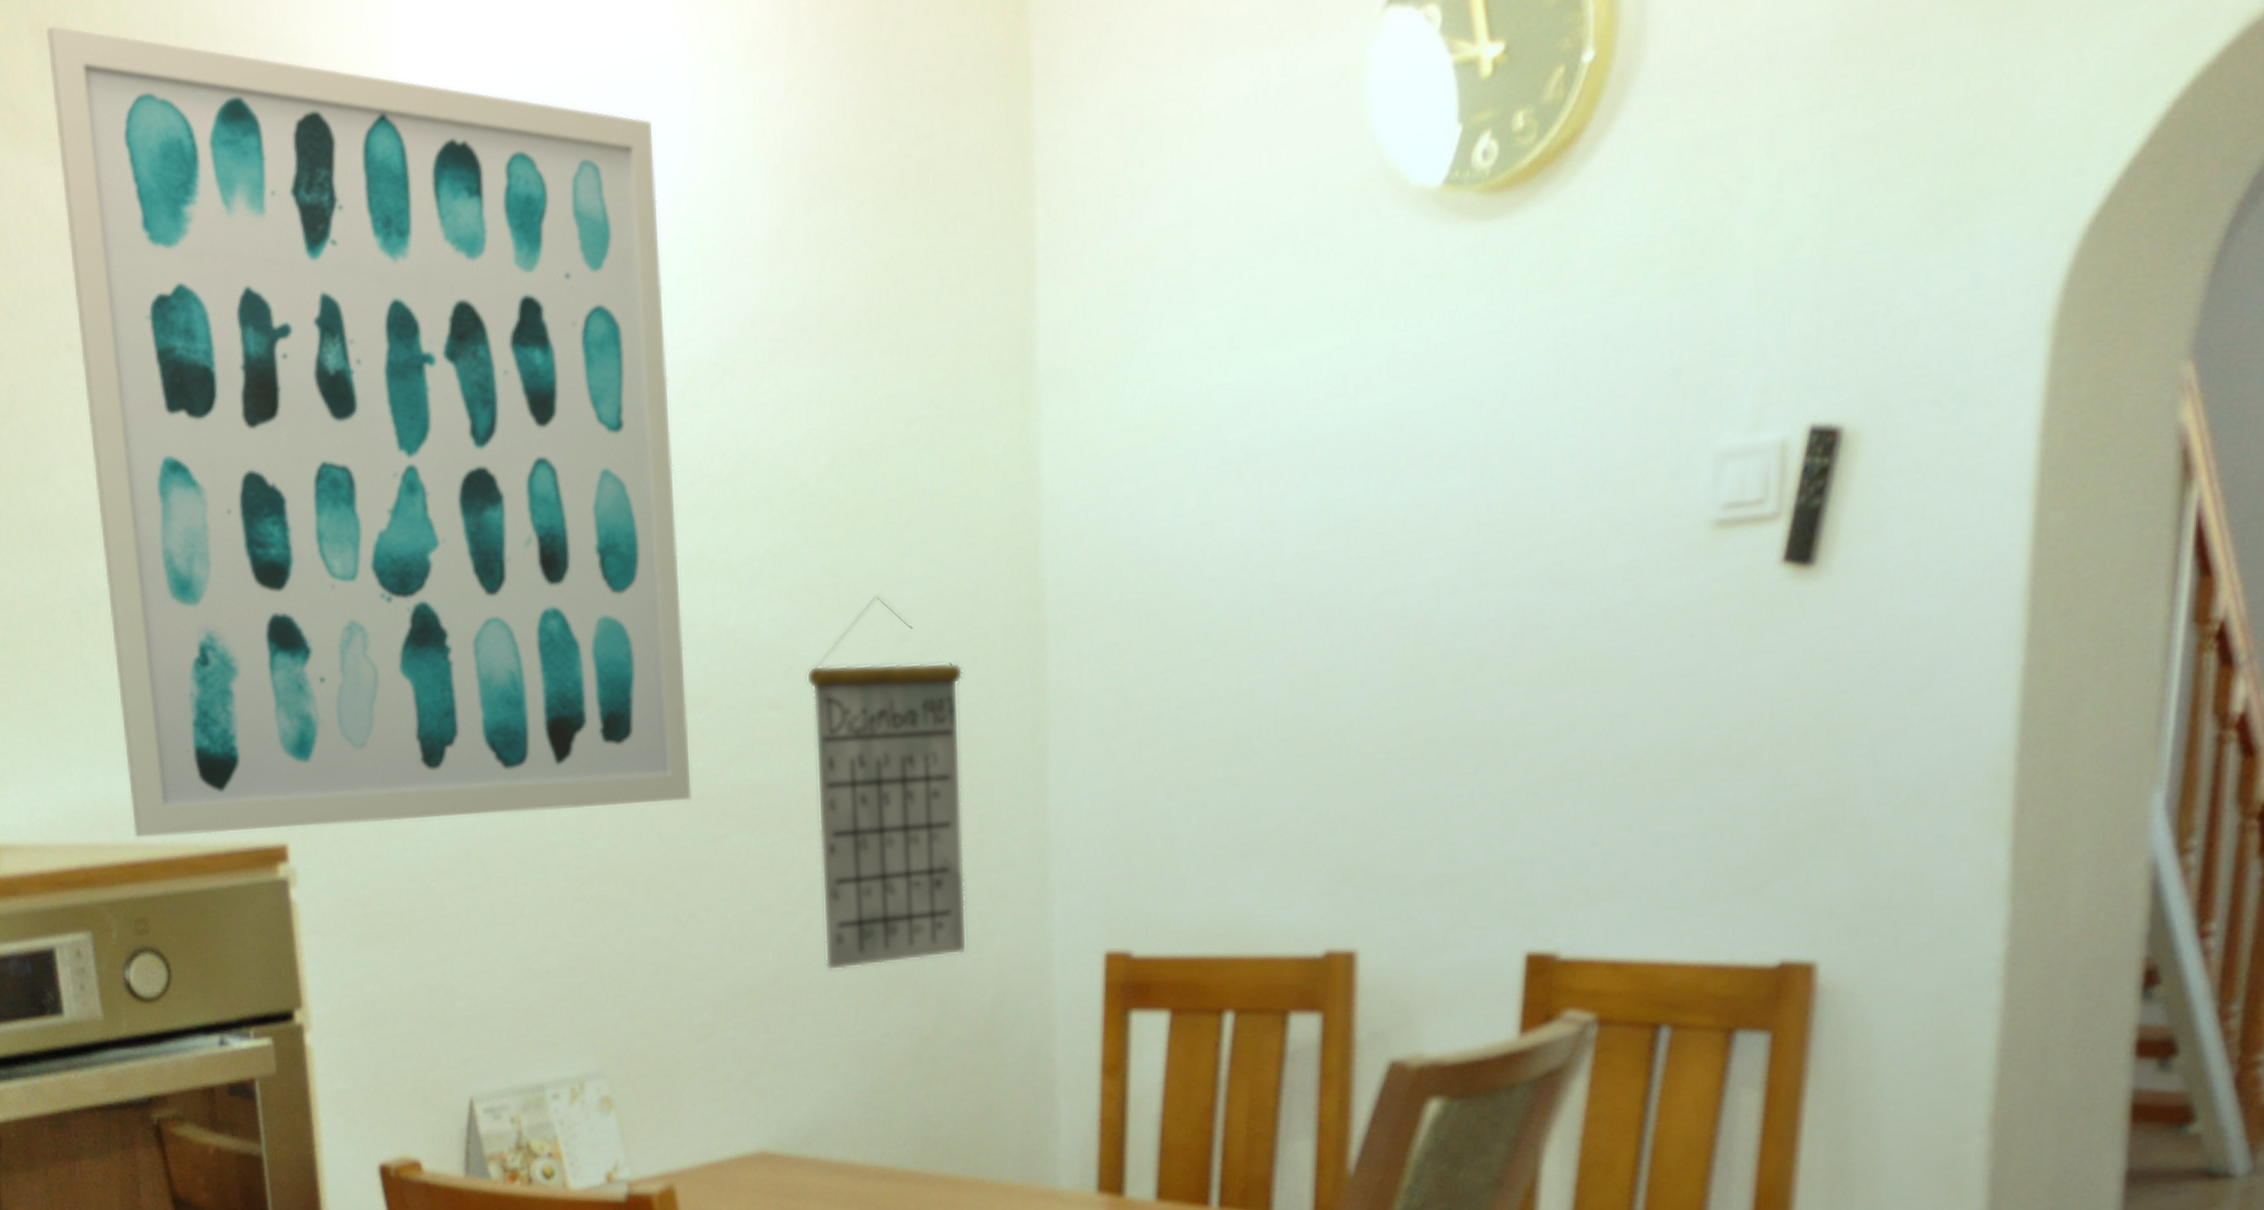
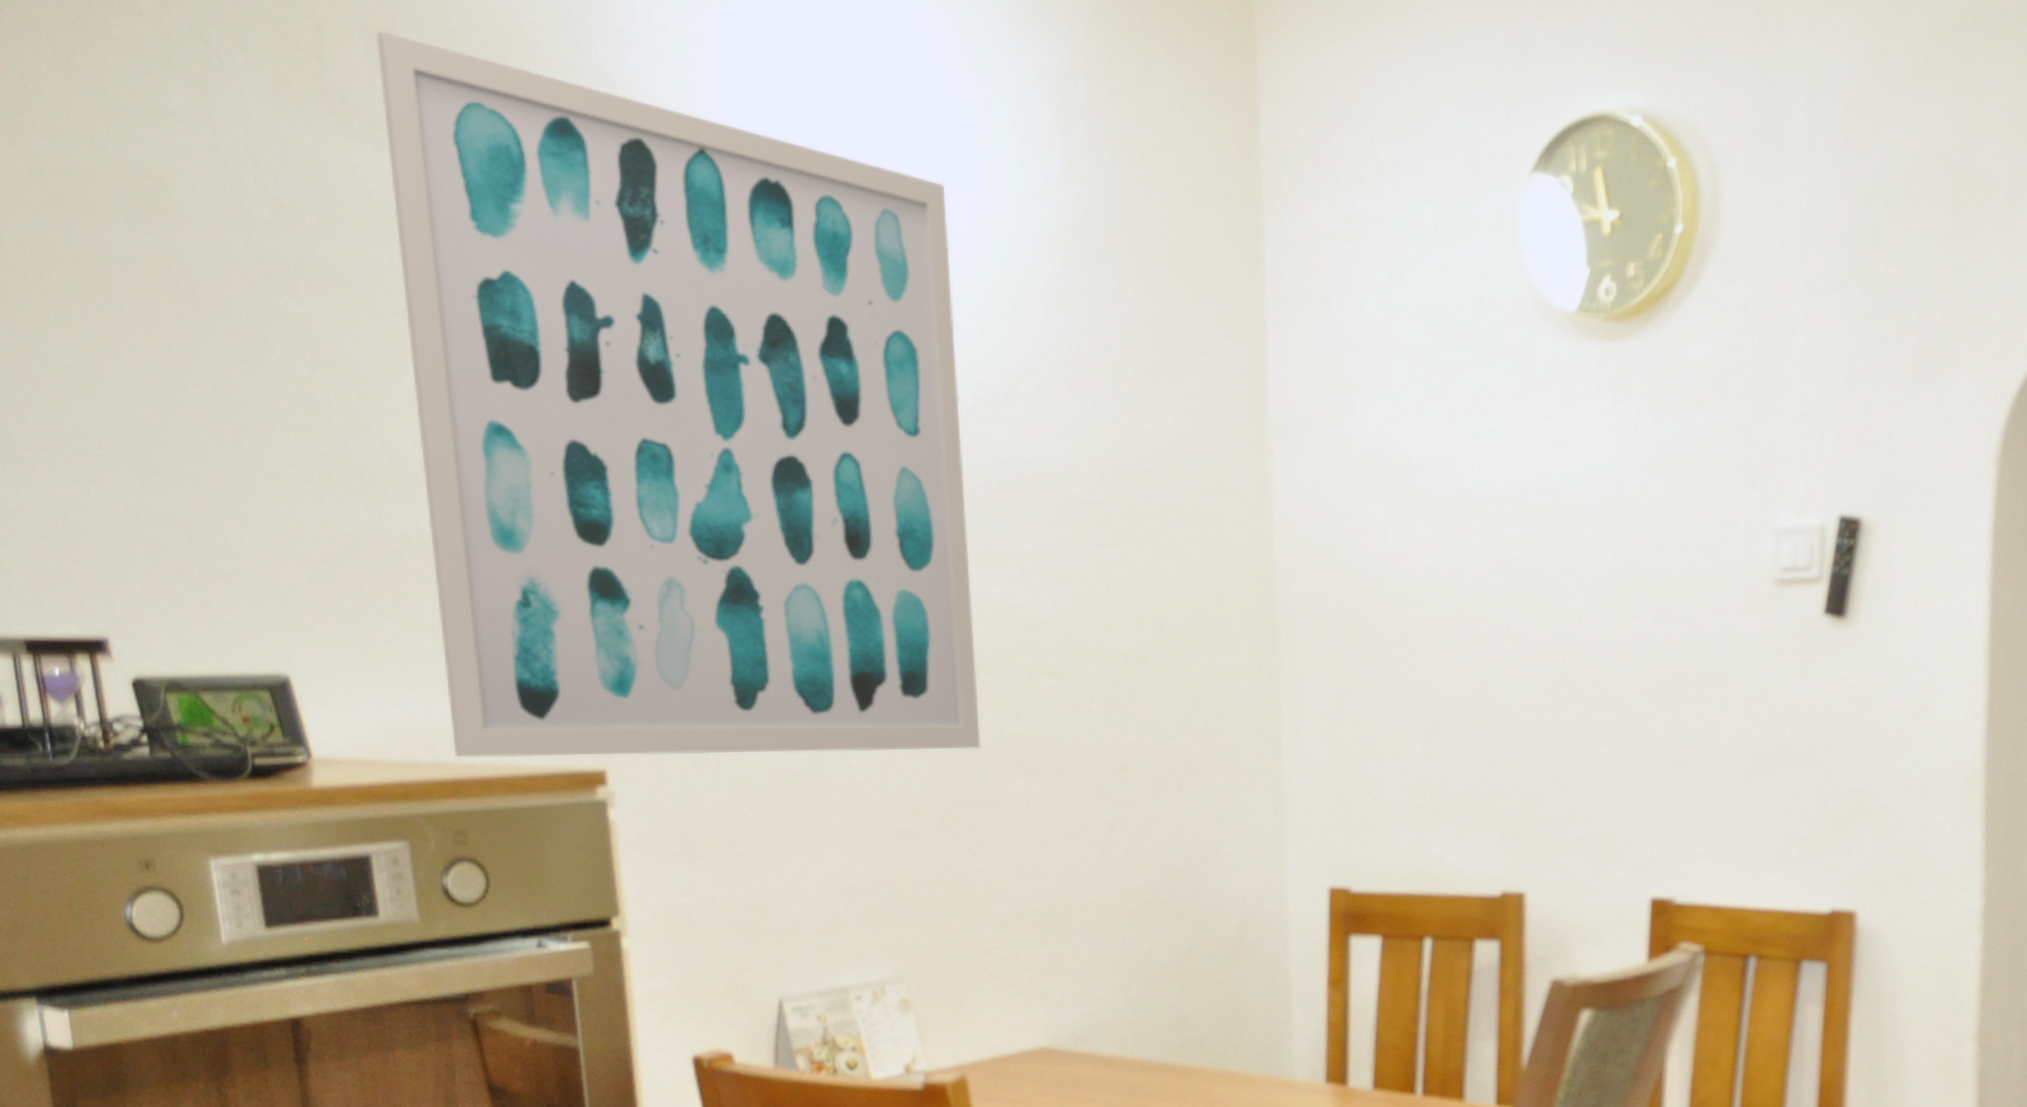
calendar: present [806,595,968,971] -> none [1079,589,1217,896]

